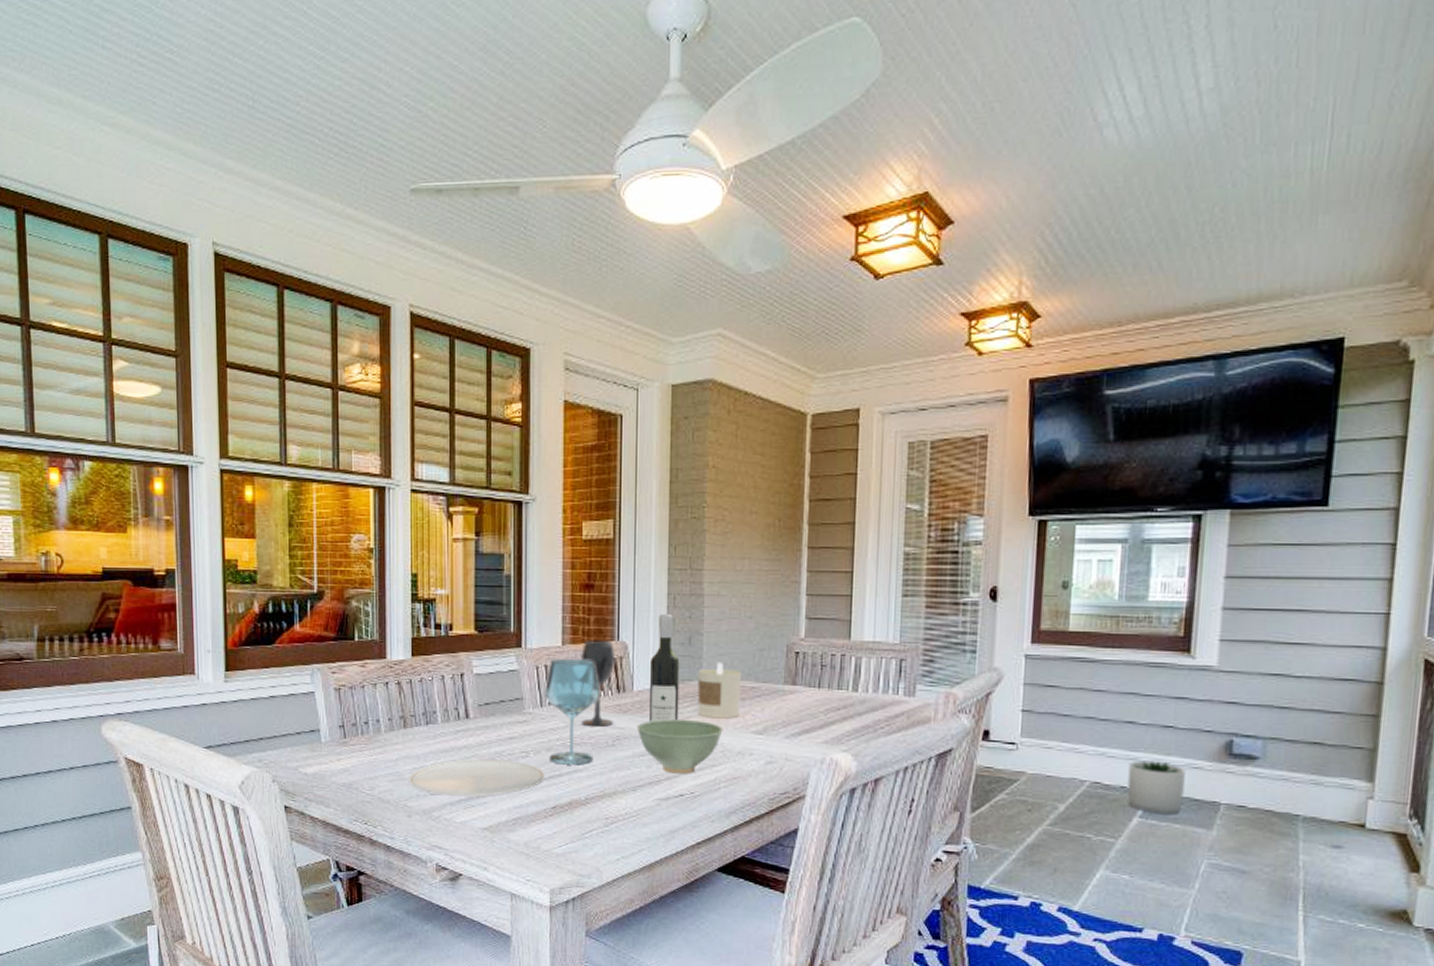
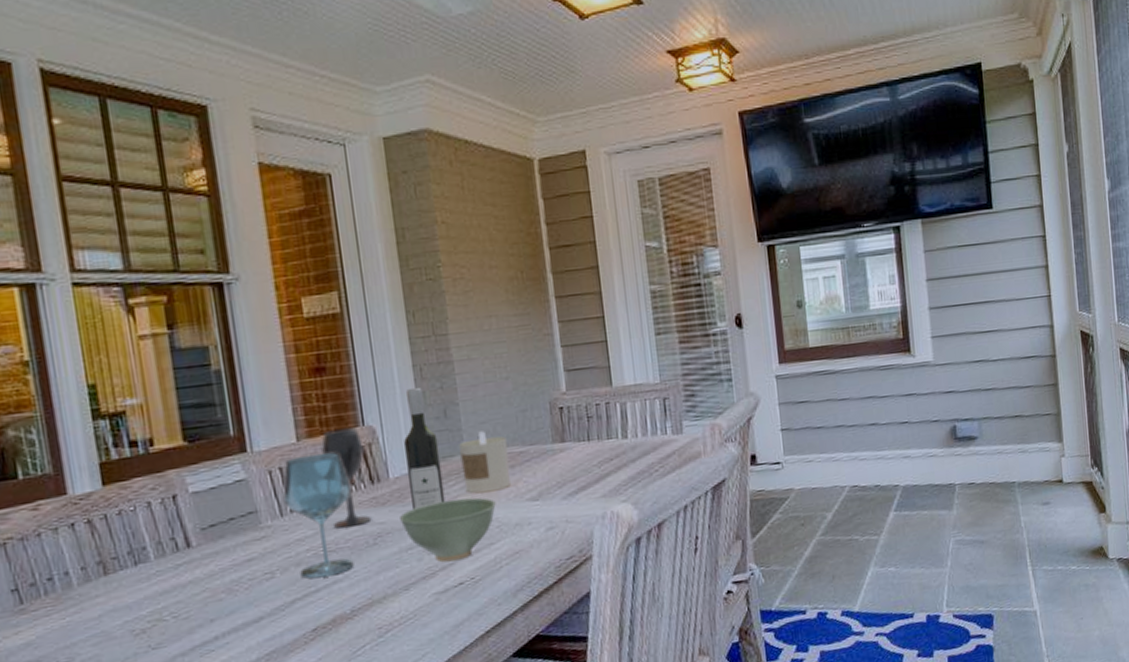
plate: present [408,758,545,797] -> none [119,585,298,649]
planter: present [1127,760,1185,815] -> none [878,455,926,506]

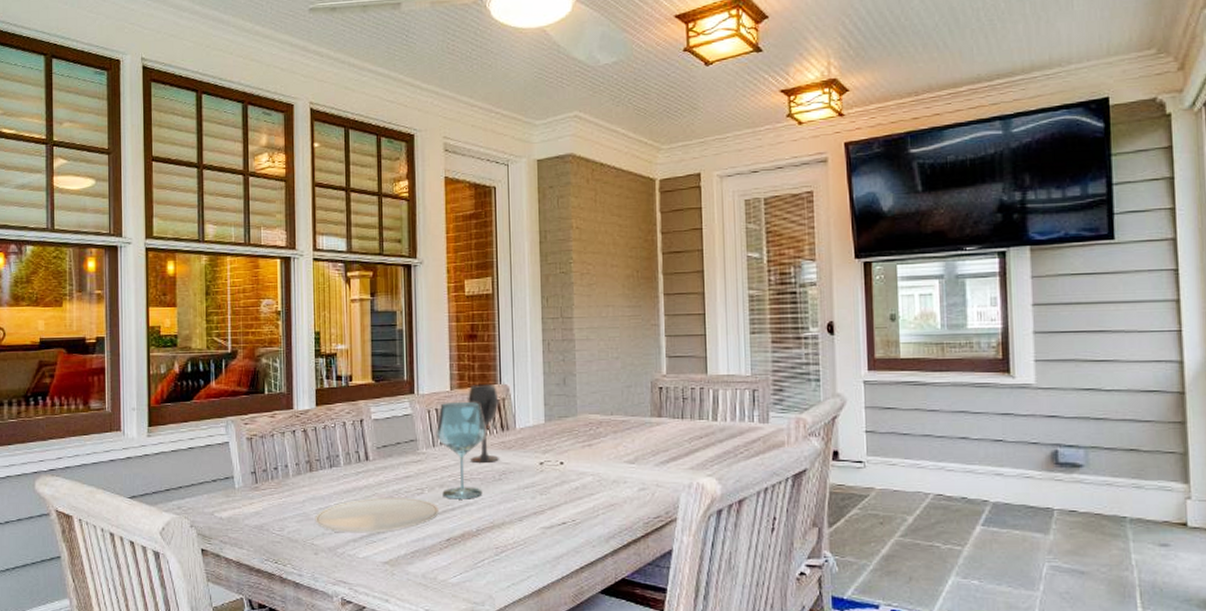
plate: none [119,585,298,649] -> present [315,497,439,533]
bowl: present [400,497,496,562] -> none [521,452,598,503]
bottle: present [403,387,446,510] -> none [529,357,558,457]
candle: present [459,431,512,494] -> none [573,399,613,451]

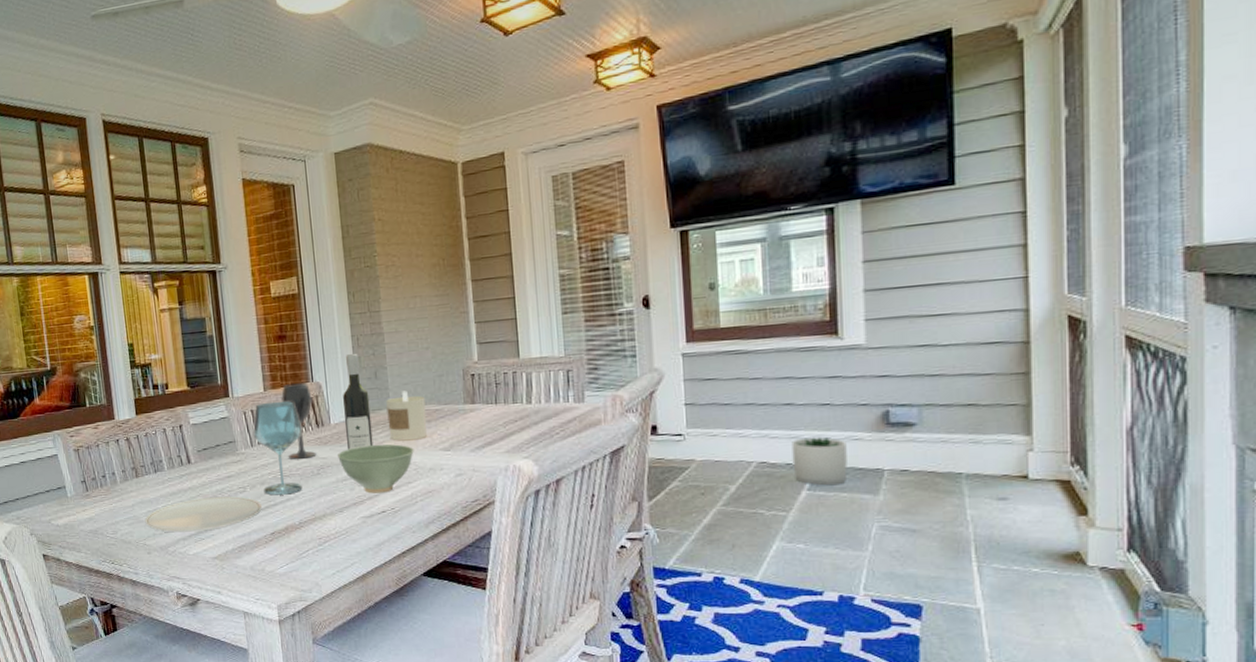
bowl: none [521,452,598,503] -> present [338,444,414,494]
bottle: none [529,357,558,457] -> present [342,353,374,450]
candle: none [573,399,613,451] -> present [386,390,428,441]
planter: none [967,472,1019,522] -> present [791,436,848,486]

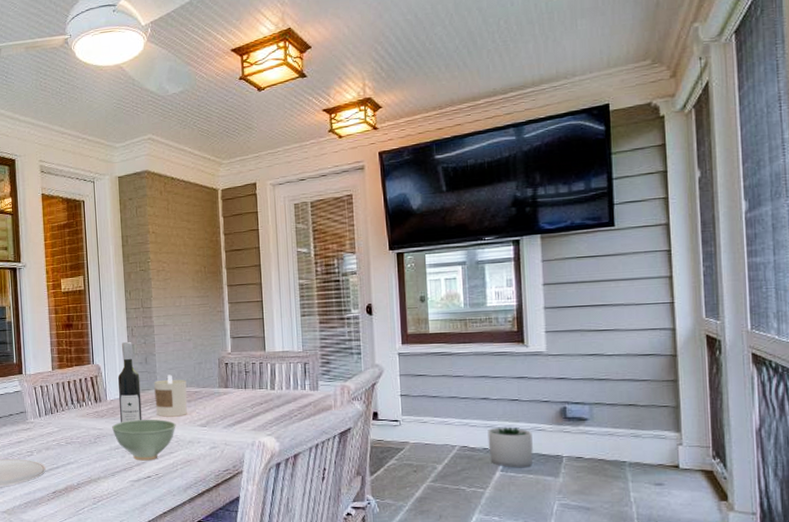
wine glass: present [253,401,303,496] -> none [41,379,83,460]
wine glass: present [281,382,316,460] -> none [66,364,94,430]

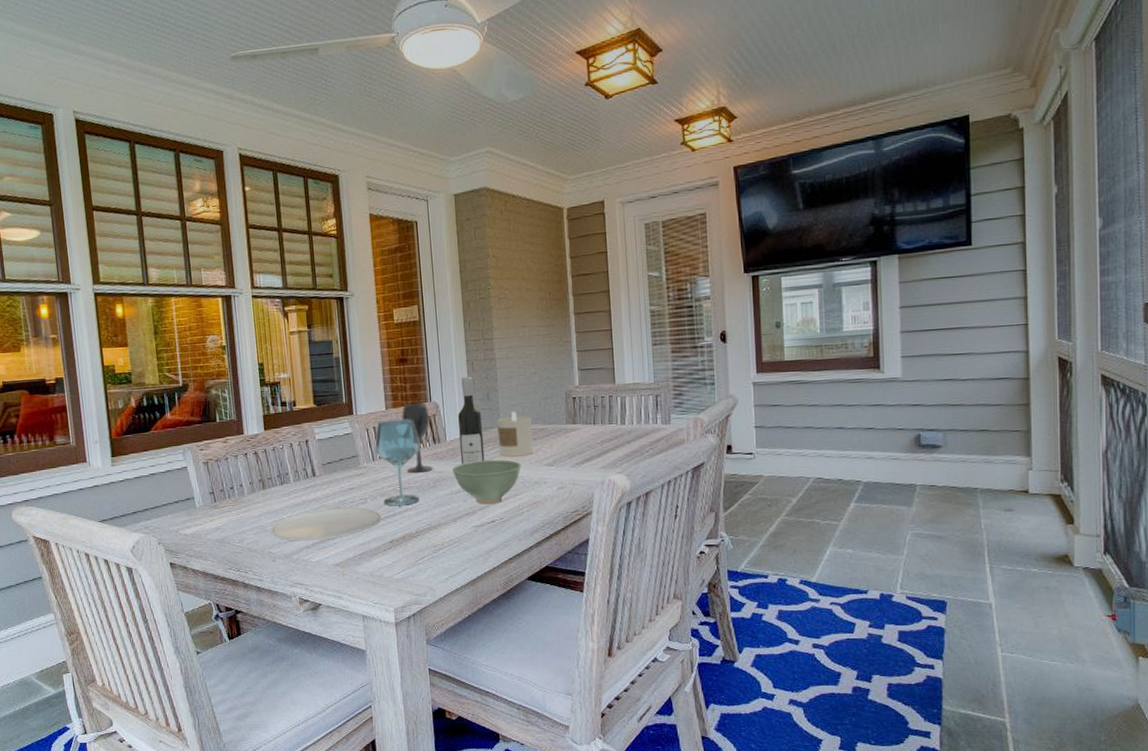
wine glass: none [41,379,83,460] -> present [374,419,420,506]
wine glass: none [66,364,94,430] -> present [402,402,433,474]
planter: present [487,427,533,468] -> none [842,456,887,499]

